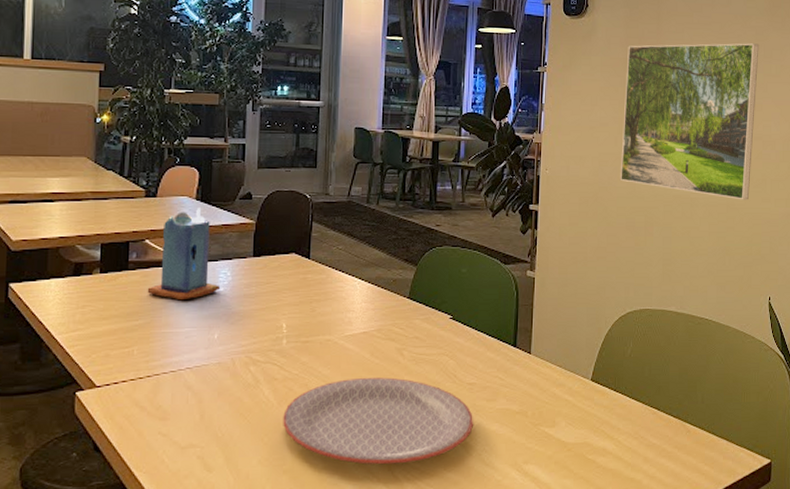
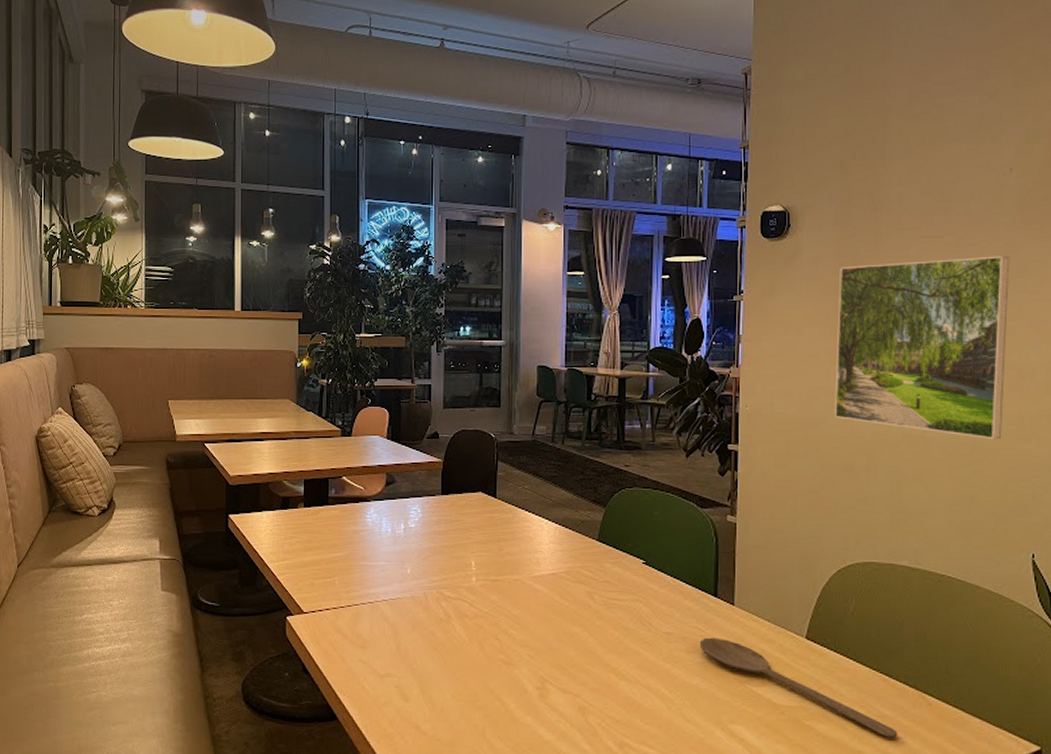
candle: present [147,208,220,301] -> none [345,446,411,535]
plate: present [283,377,474,465] -> none [475,620,672,711]
wooden spoon: none [499,385,664,464] -> present [699,637,898,738]

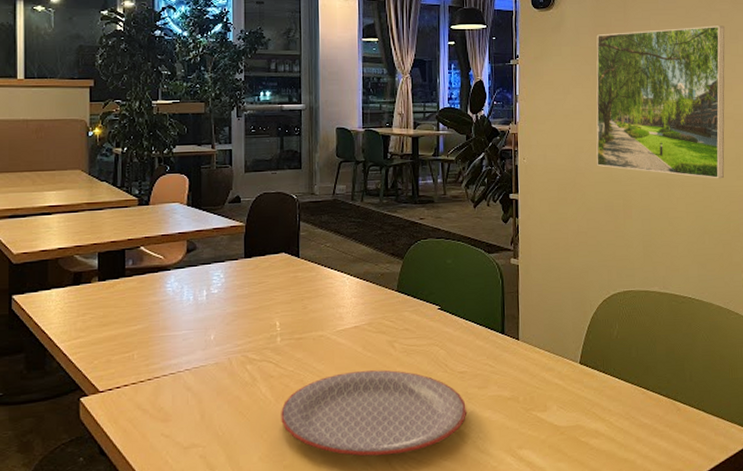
plate: none [475,620,672,711] -> present [281,370,467,457]
wooden spoon: present [699,637,898,738] -> none [490,371,656,443]

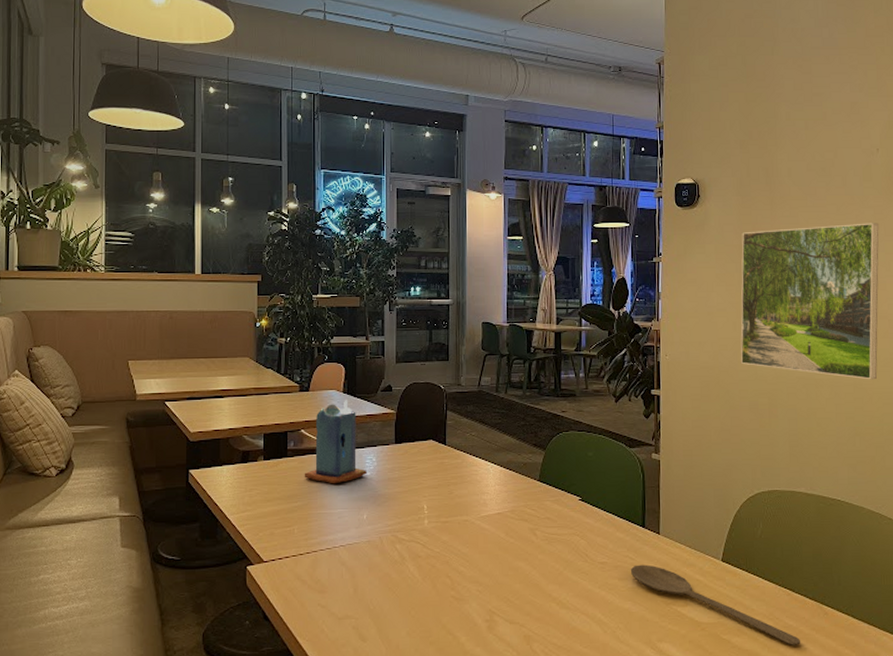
candle: none [144,213,214,304] -> present [304,400,367,484]
plate: present [281,370,467,457] -> none [428,556,607,639]
wooden spoon: none [490,371,656,443] -> present [630,564,801,645]

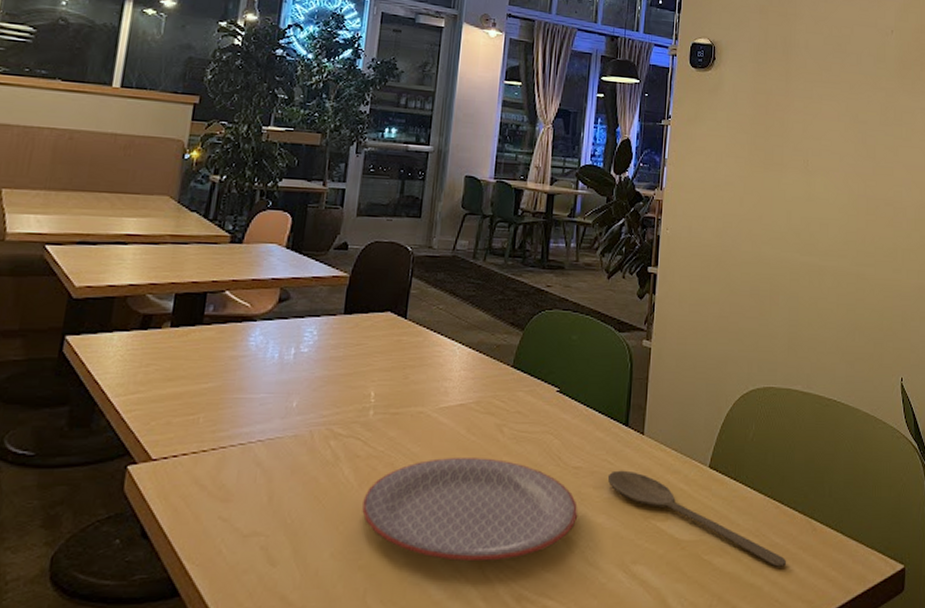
candle: present [304,400,367,484] -> none [221,257,304,362]
plate: none [428,556,607,639] -> present [362,458,578,562]
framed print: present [740,223,879,380] -> none [744,101,890,270]

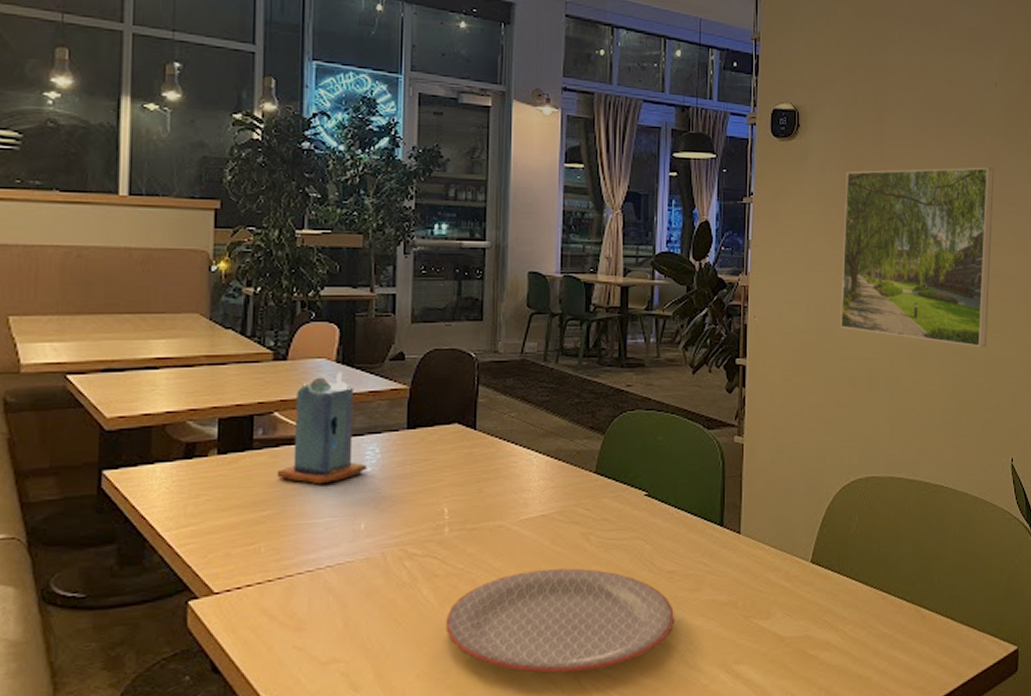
candle: none [221,257,304,362] -> present [276,372,366,485]
wooden spoon: present [607,470,787,567] -> none [704,571,896,657]
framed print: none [744,101,890,270] -> present [839,167,994,348]

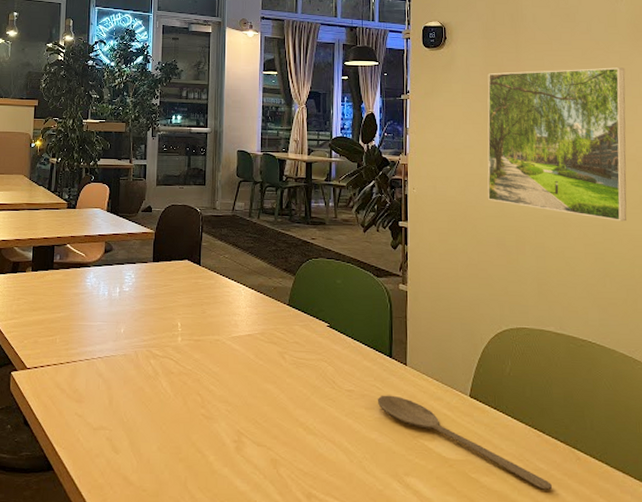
candle: present [276,372,366,485] -> none [67,218,125,298]
plate: present [446,568,675,674] -> none [179,377,354,463]
wooden spoon: none [704,571,896,657] -> present [377,395,553,490]

